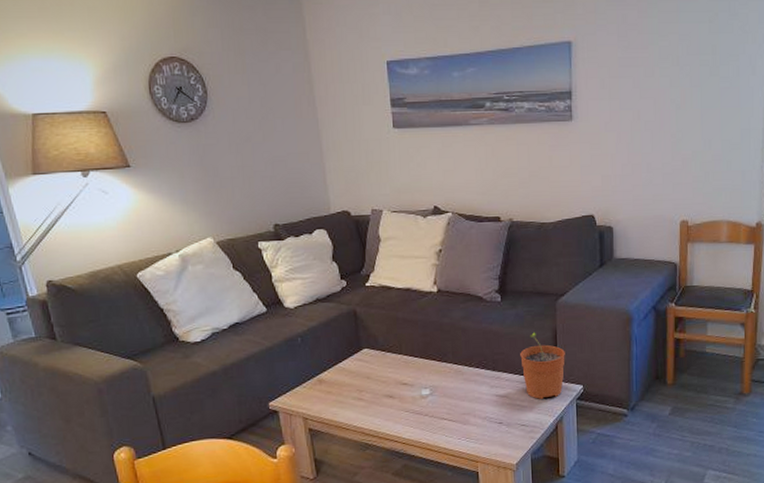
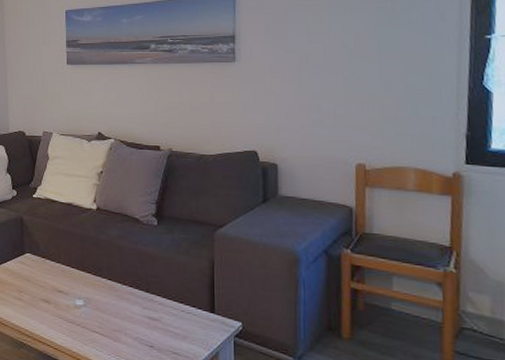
plant pot: present [520,332,565,399] -> none [175,260,223,330]

